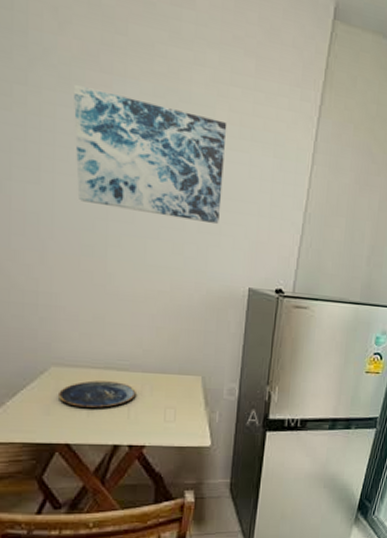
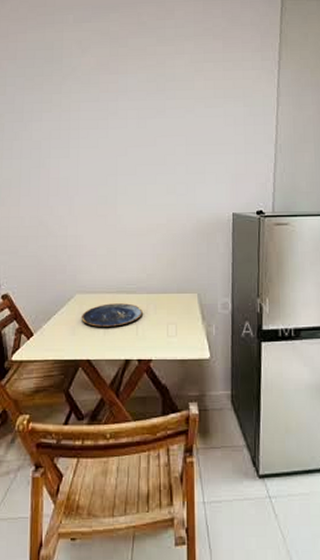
wall art: present [73,85,227,225] -> none [91,86,204,166]

